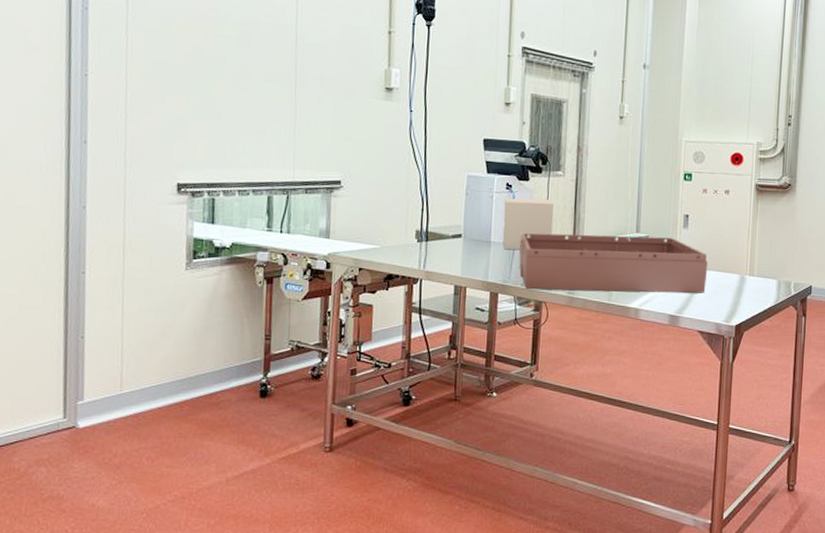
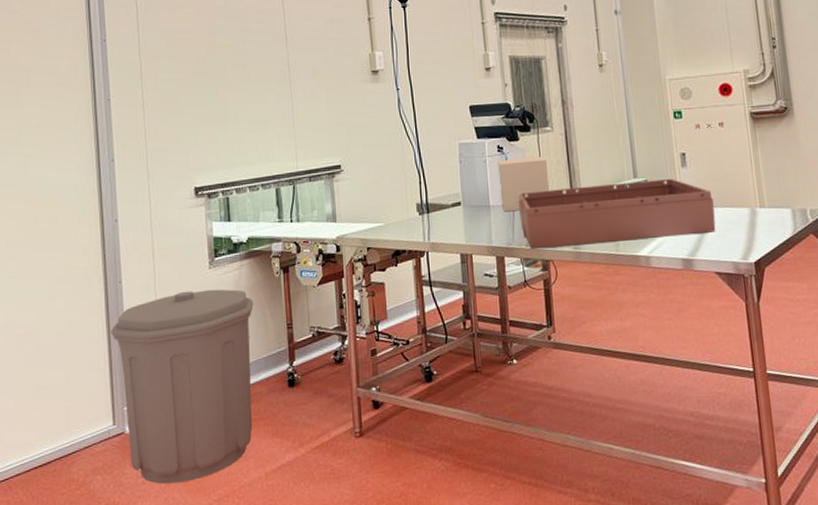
trash can: none [68,290,231,481] -> present [111,289,254,484]

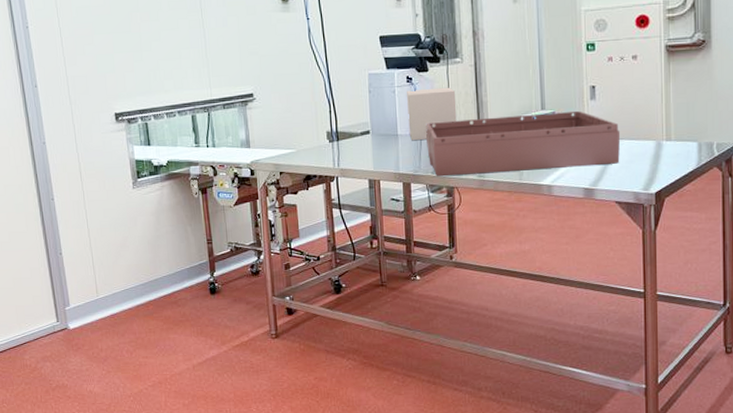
trash can: present [111,289,254,484] -> none [48,207,180,371]

